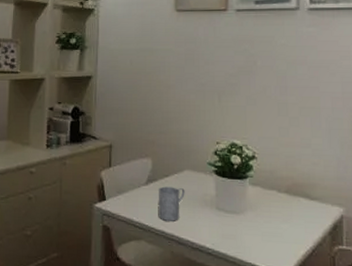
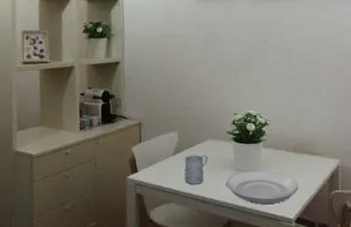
plate: none [205,211,293,255] -> present [225,170,299,205]

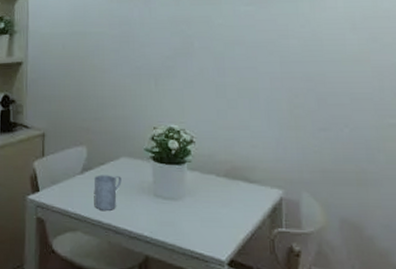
plate: present [225,170,299,205] -> none [142,197,232,241]

